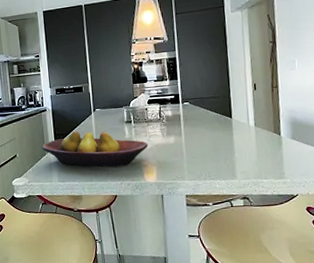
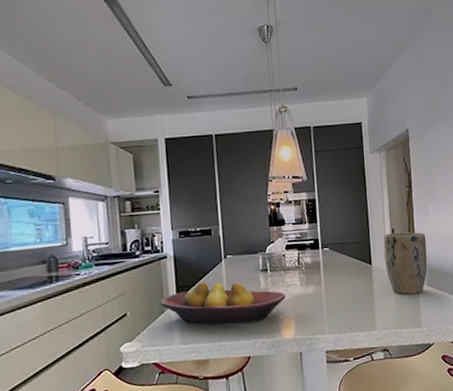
plant pot: none [244,86,292,147] -> present [383,232,428,295]

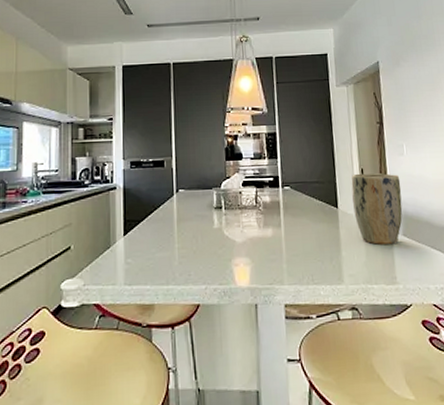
fruit bowl: present [159,281,286,325] -> none [105,217,241,267]

